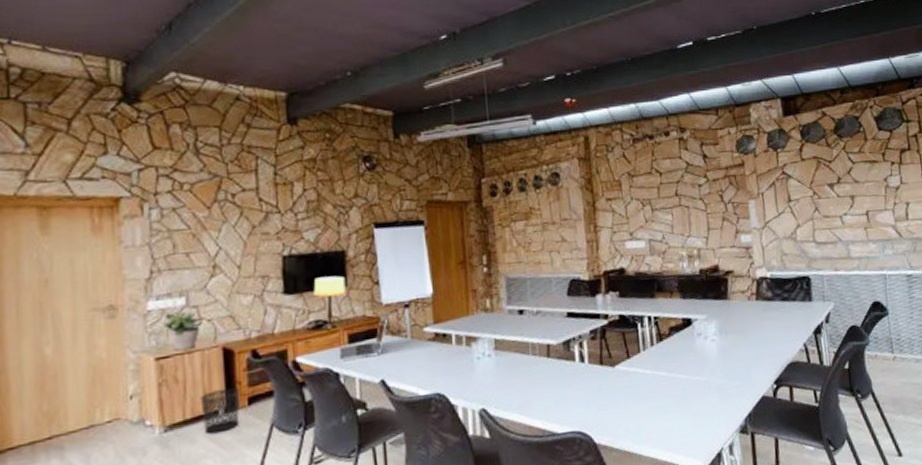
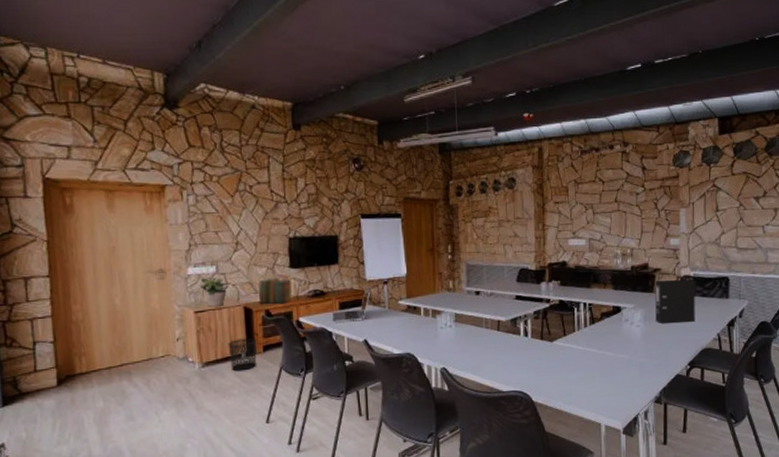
books: none [241,305,288,343] -> present [258,276,293,305]
table lamp: present [313,275,346,331] -> none [312,255,338,299]
binder: none [728,281,778,335] -> present [655,279,695,323]

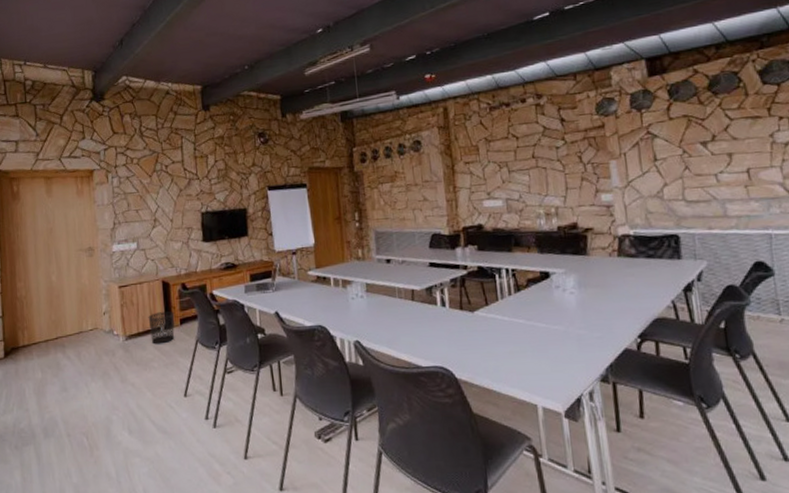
potted plant: present [199,276,229,308] -> none [122,252,149,282]
books: present [258,276,293,305] -> none [174,250,206,278]
binder: present [655,279,695,323] -> none [587,238,642,290]

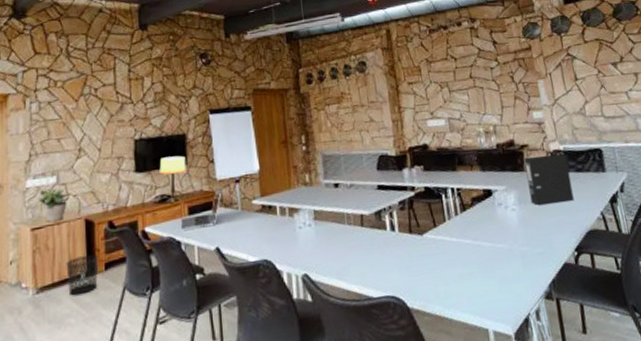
potted plant: none [122,252,149,282] -> present [38,188,70,223]
table lamp: none [224,228,248,271] -> present [159,155,186,204]
binder: none [587,238,642,290] -> present [524,154,574,205]

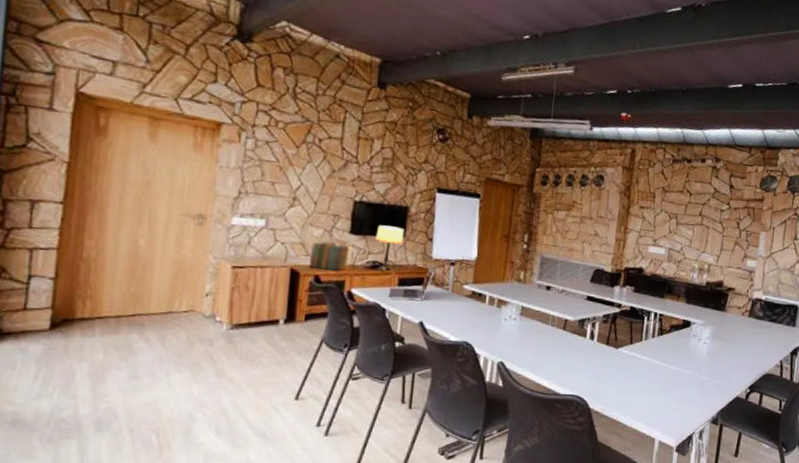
potted plant: present [38,188,70,223] -> none [242,230,277,266]
waste bin: present [66,255,98,296] -> none [264,303,300,339]
books: none [100,182,138,215] -> present [308,240,350,272]
binder: present [524,154,574,205] -> none [723,299,766,345]

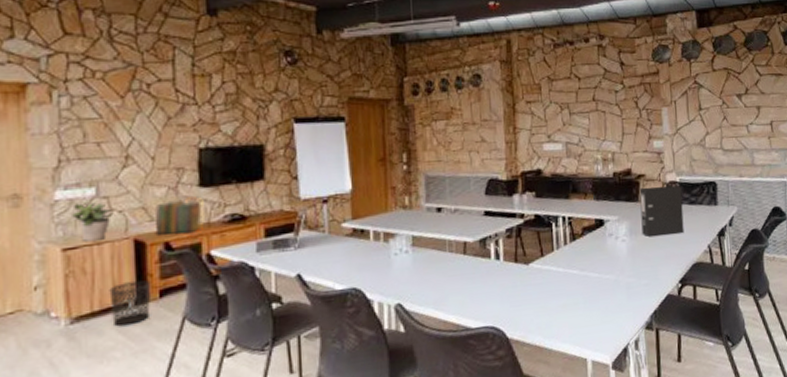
potted plant: none [242,230,277,266] -> present [70,201,114,243]
waste bin: none [264,303,300,339] -> present [109,280,151,327]
table lamp: present [375,225,405,272] -> none [230,169,264,225]
binder: none [723,299,766,345] -> present [639,185,684,236]

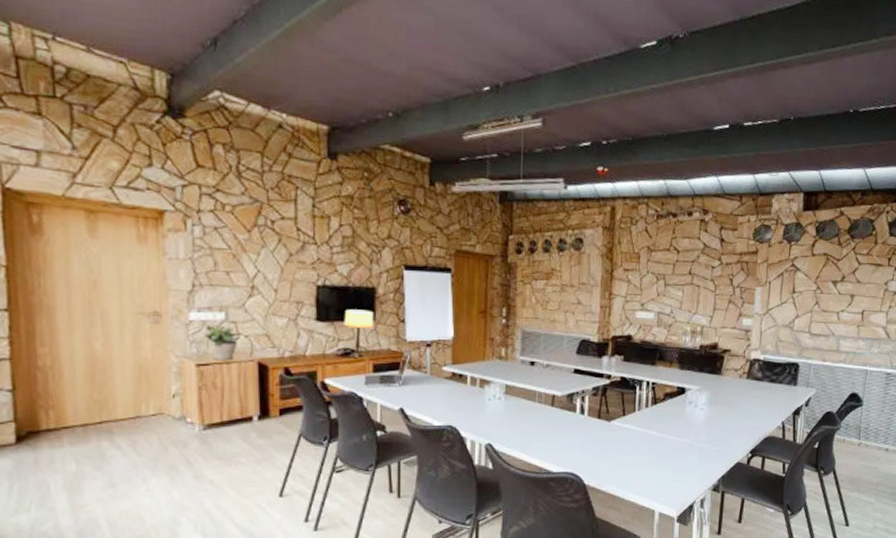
waste bin: present [109,280,151,327] -> none [236,399,272,437]
books: present [154,197,203,235] -> none [276,329,318,362]
table lamp: none [230,169,264,225] -> present [344,309,374,359]
binder: present [639,185,684,236] -> none [720,362,764,408]

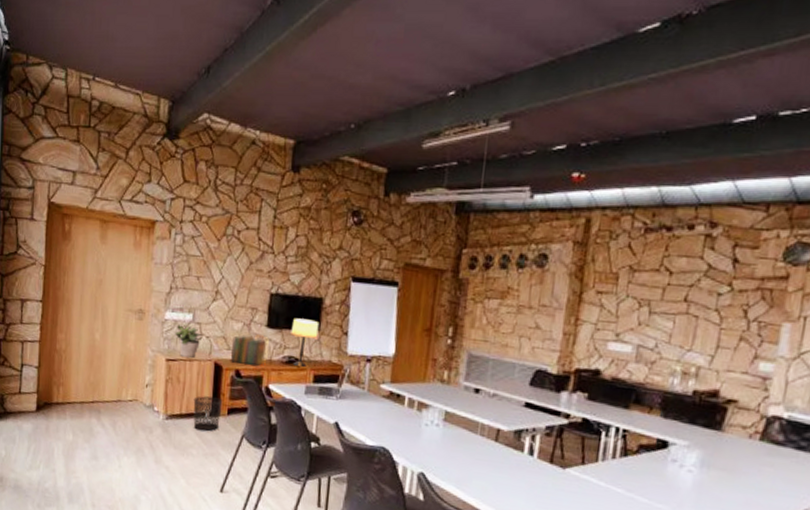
waste bin: none [236,399,272,437] -> present [193,396,223,432]
books: none [276,329,318,362] -> present [230,334,267,367]

